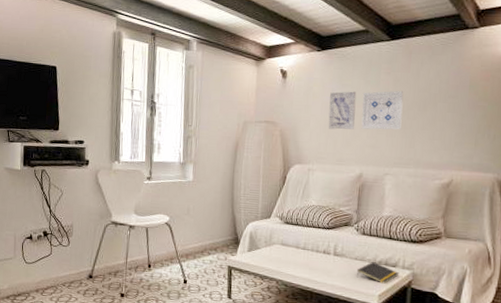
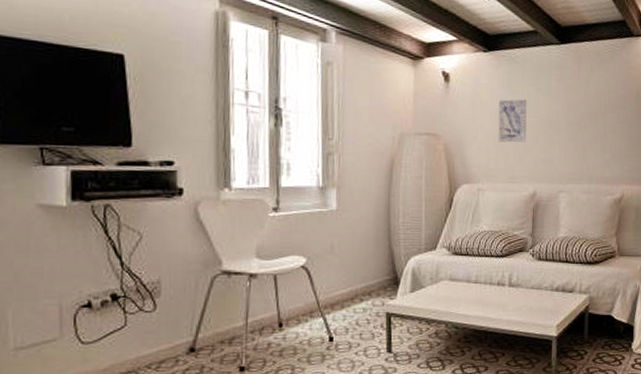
notepad: present [357,261,400,284] -> none [534,288,577,312]
wall art: present [361,90,404,130] -> none [533,99,575,143]

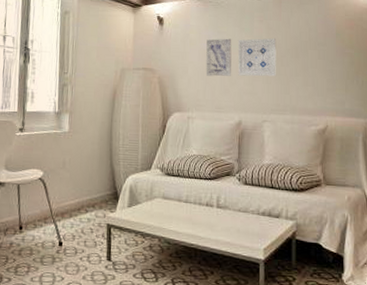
wall art: none [533,99,575,143] -> present [237,38,277,77]

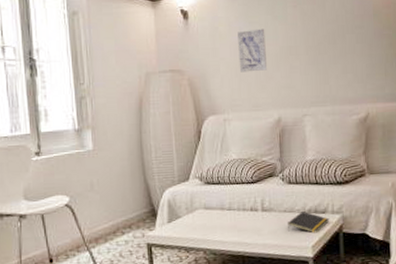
wall art: present [237,38,277,77] -> none [271,24,314,69]
notepad: none [241,212,283,236] -> present [288,210,330,233]

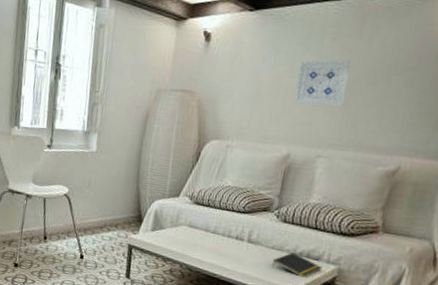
wall art: present [238,29,267,73] -> none [254,58,292,103]
wall art: none [271,24,314,69] -> present [294,59,351,106]

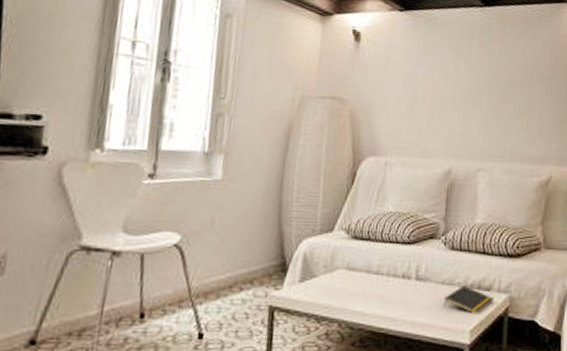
wall art: present [294,59,351,106] -> none [450,66,498,115]

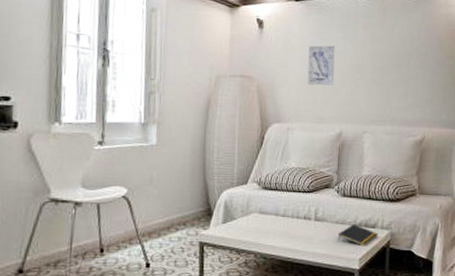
wall art: none [410,63,445,112] -> present [307,45,335,86]

